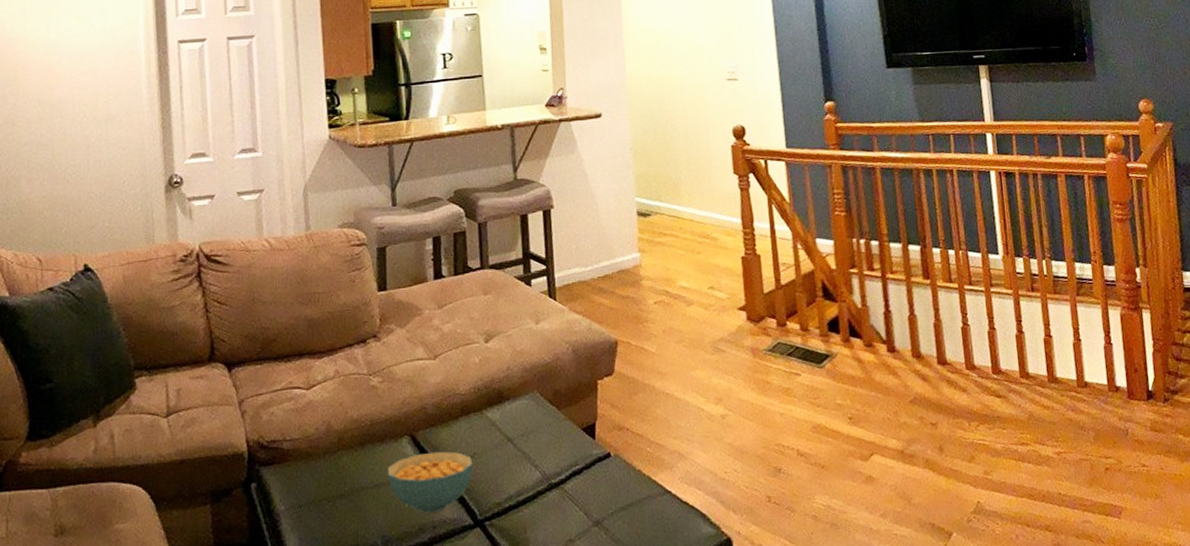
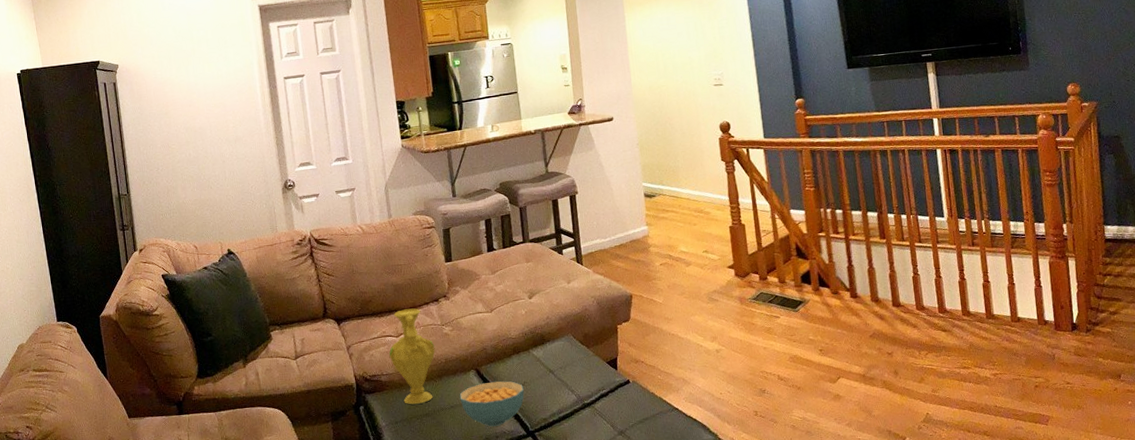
vase: none [295,351,358,482] -> present [389,308,435,405]

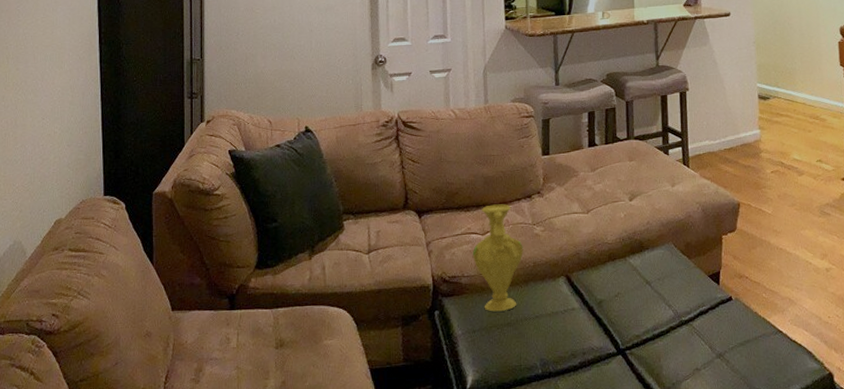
cereal bowl: present [459,381,525,427] -> none [546,290,617,341]

